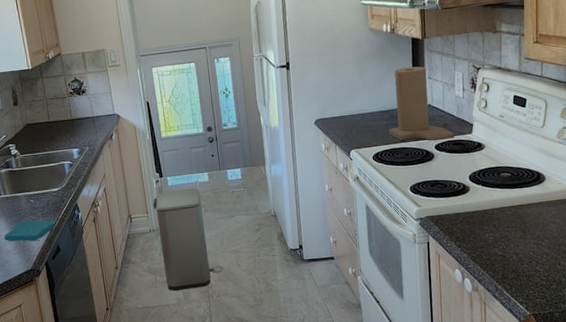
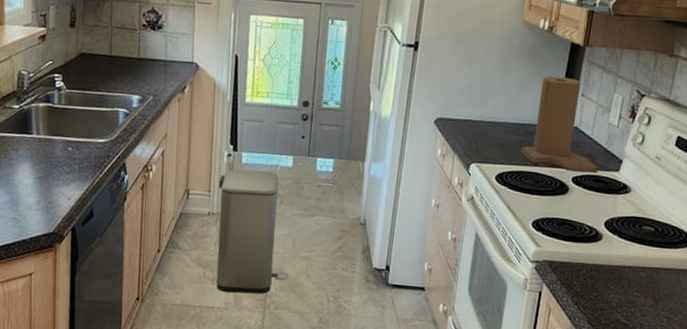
sponge: present [4,220,55,242] -> none [27,171,92,199]

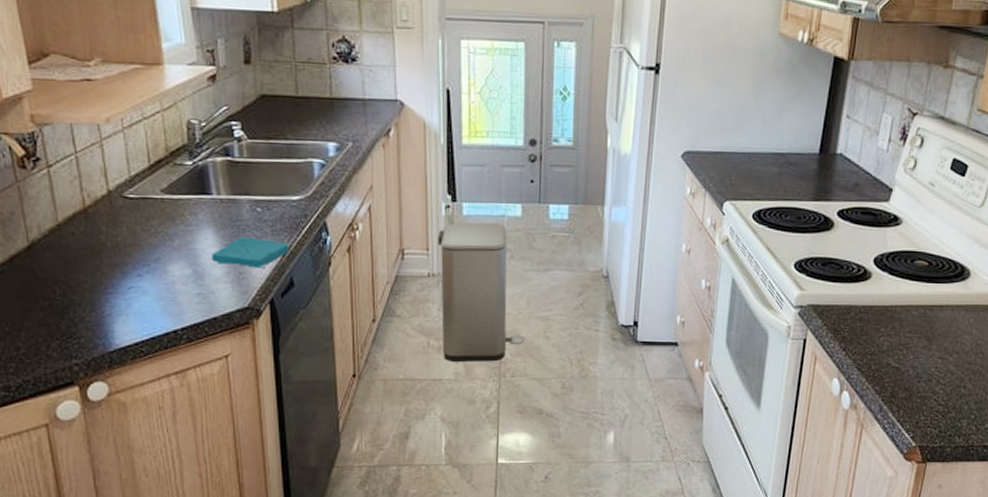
sponge: none [27,171,92,199] -> present [212,236,289,268]
paper towel: present [521,76,597,173] -> none [780,97,865,205]

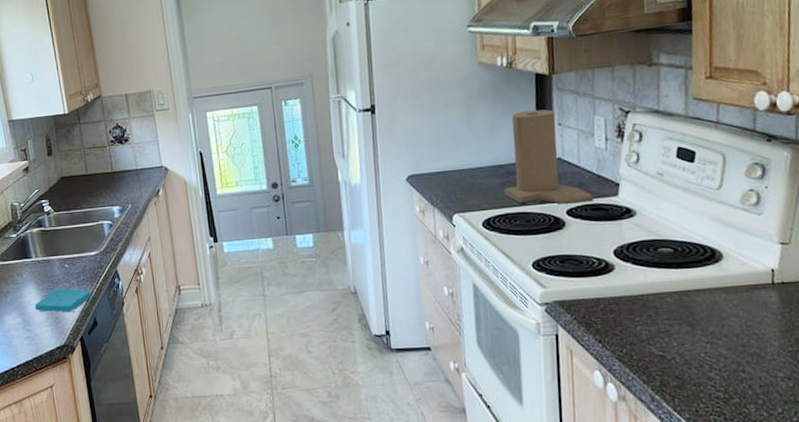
pedal bin: present [438,222,525,362] -> none [206,256,290,379]
paper towel: none [780,97,865,205] -> present [503,109,593,205]

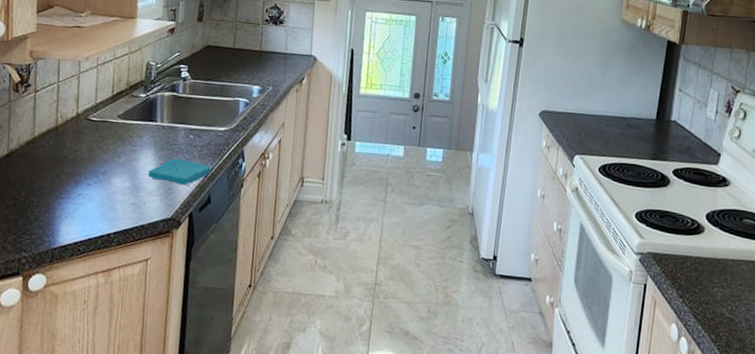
paper towel: present [503,109,593,205] -> none [622,72,697,166]

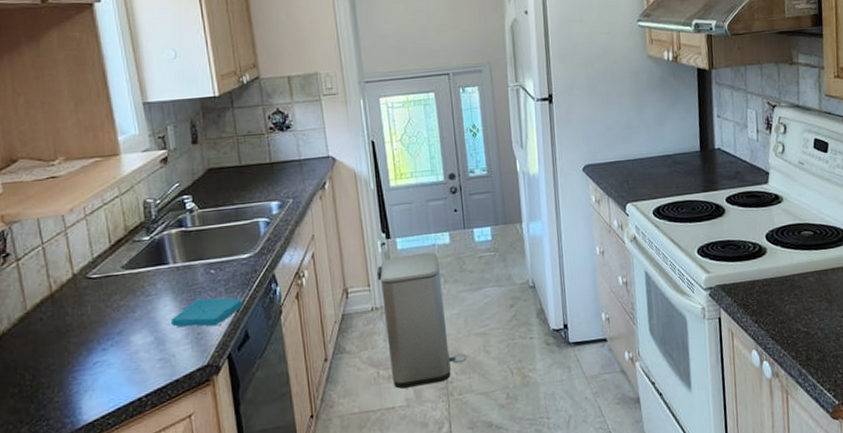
pedal bin: none [327,158,399,283] -> present [377,252,467,389]

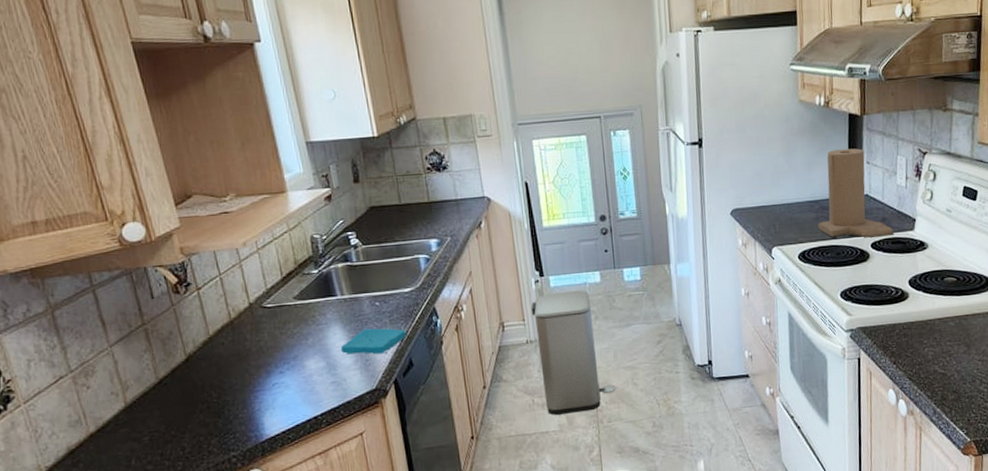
paper towel: none [671,102,747,193] -> present [818,148,893,238]

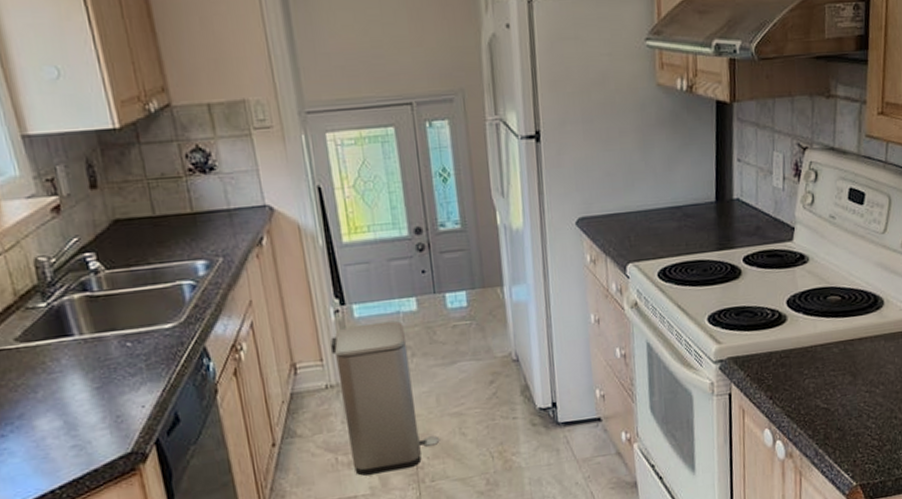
sponge: present [341,328,406,354] -> none [83,375,169,410]
paper towel: present [818,148,893,238] -> none [680,143,769,252]

